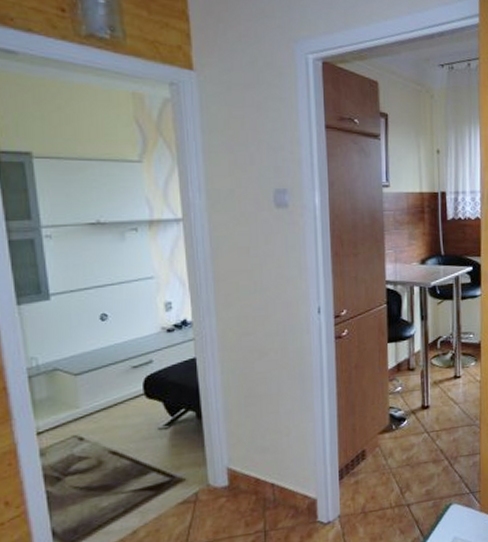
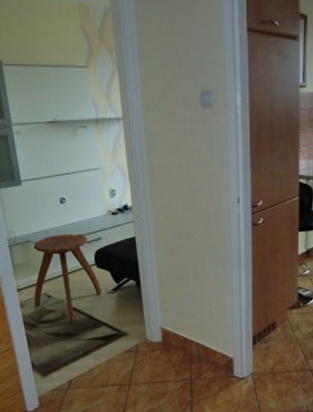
stool: none [59,357,151,472] -> present [33,233,102,323]

